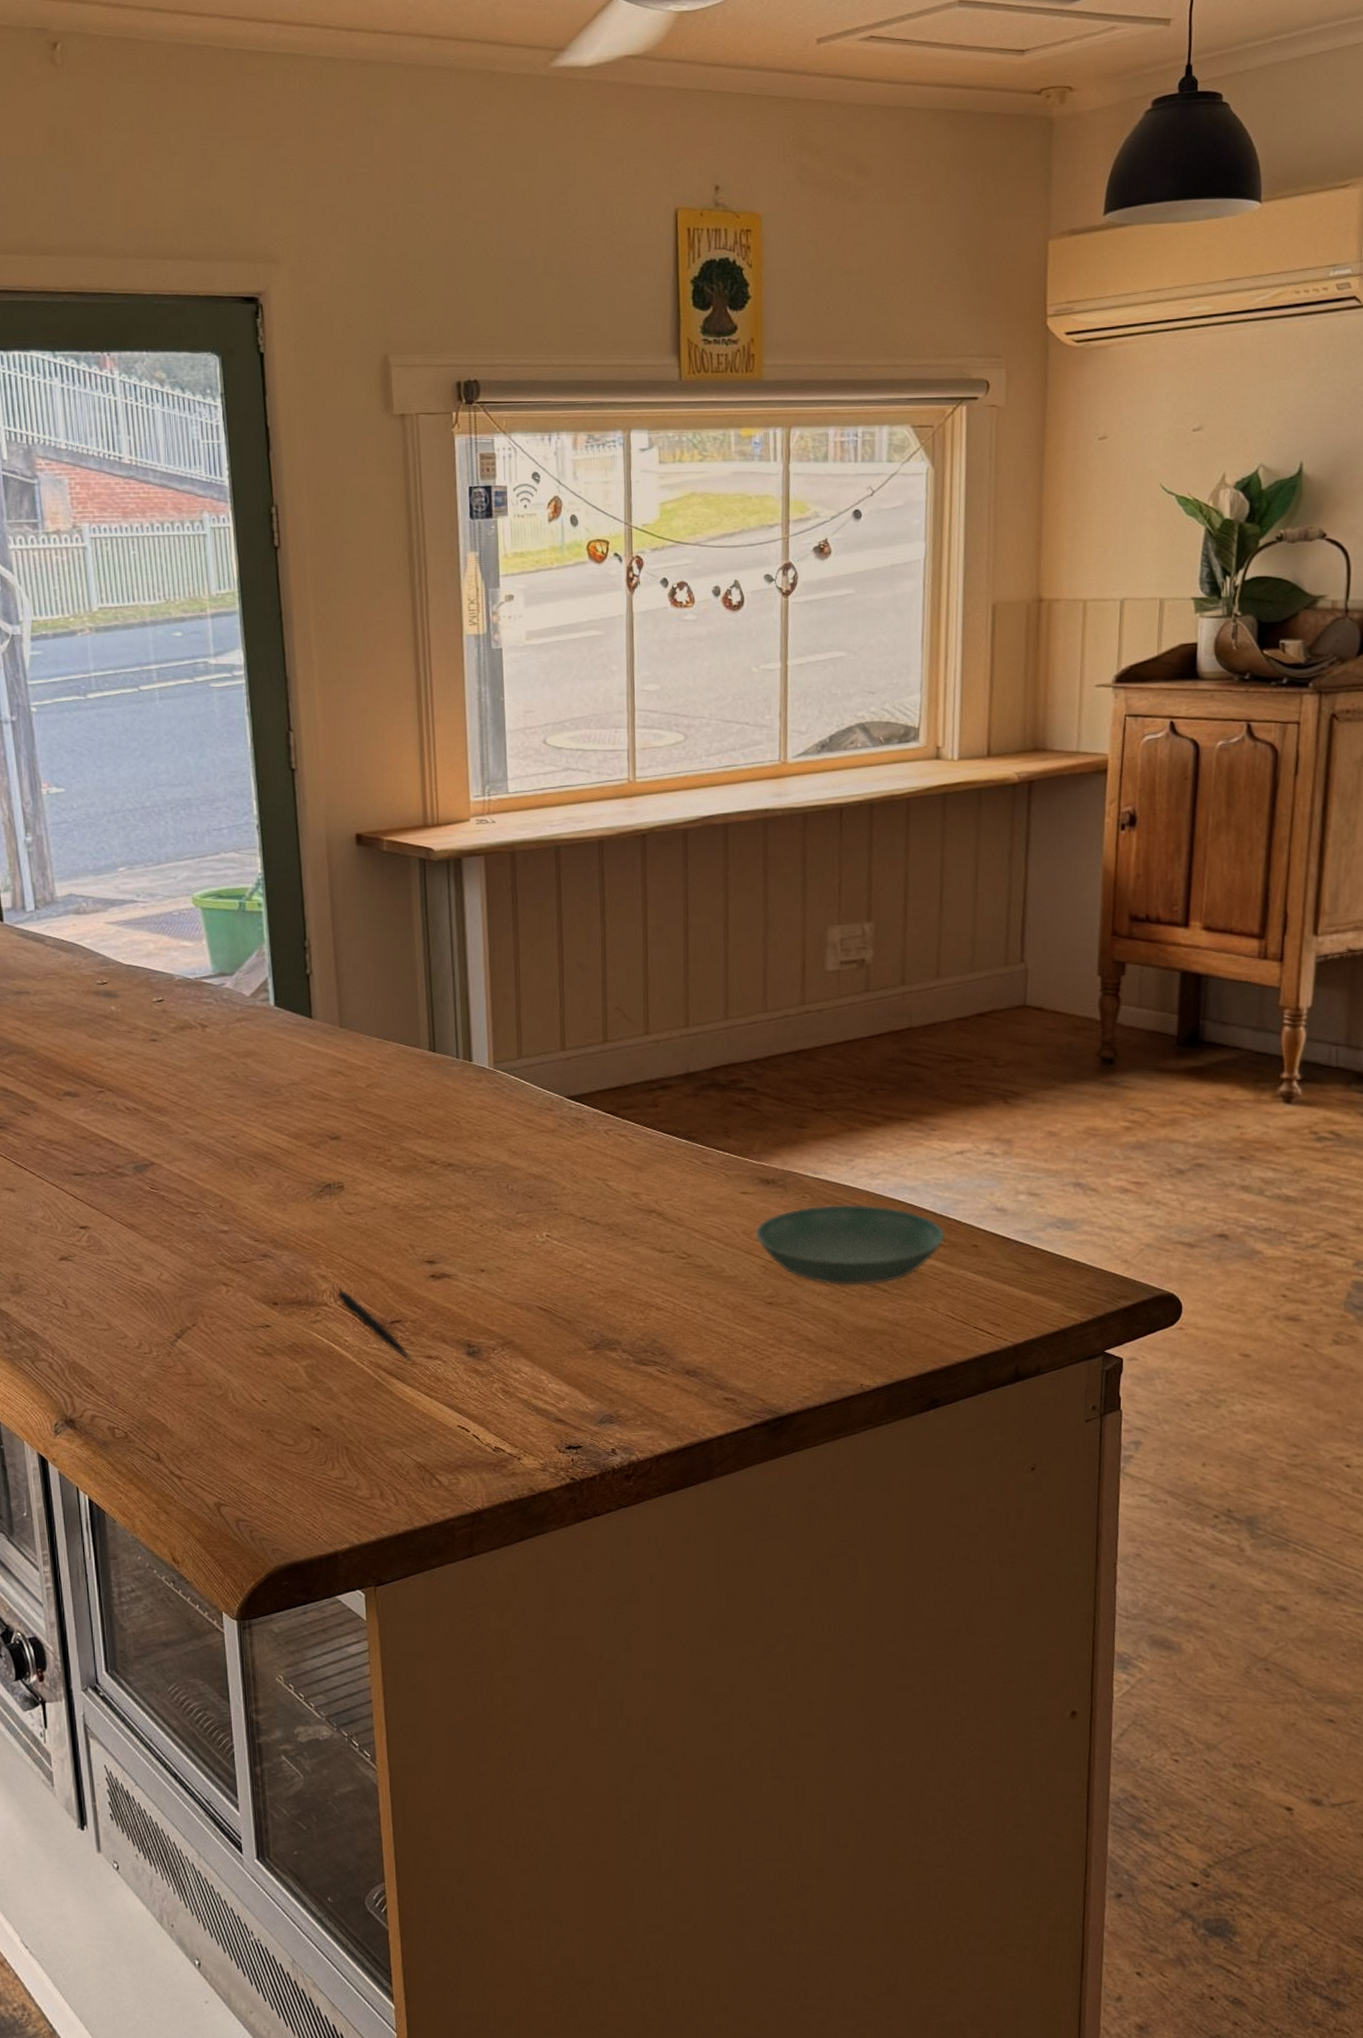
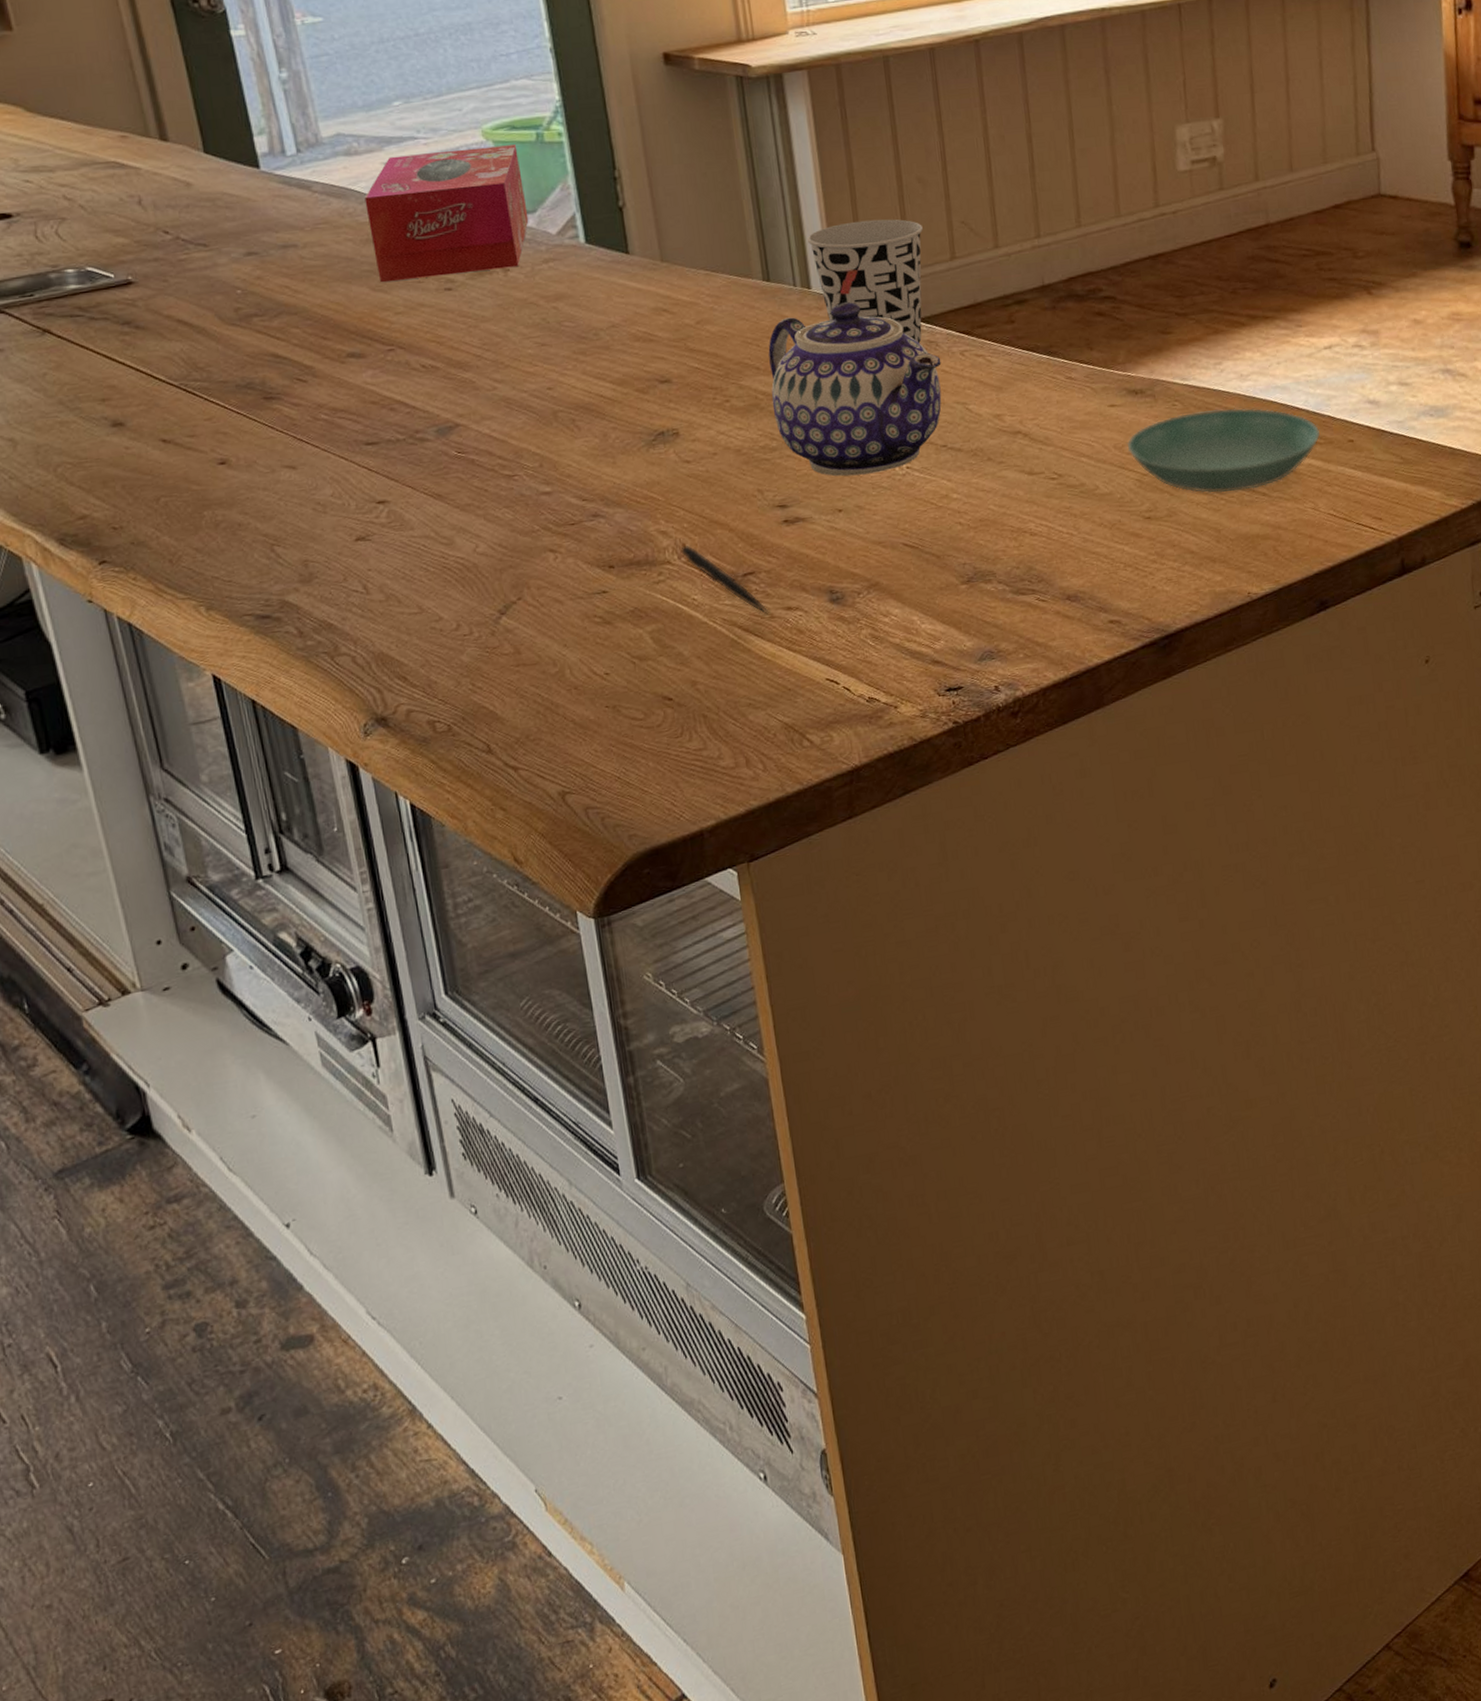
tissue box: none [88,912,227,1031] -> present [364,145,529,283]
teapot: none [429,1075,586,1239] -> present [768,301,942,476]
cup: none [472,1000,579,1120] -> present [806,219,923,343]

